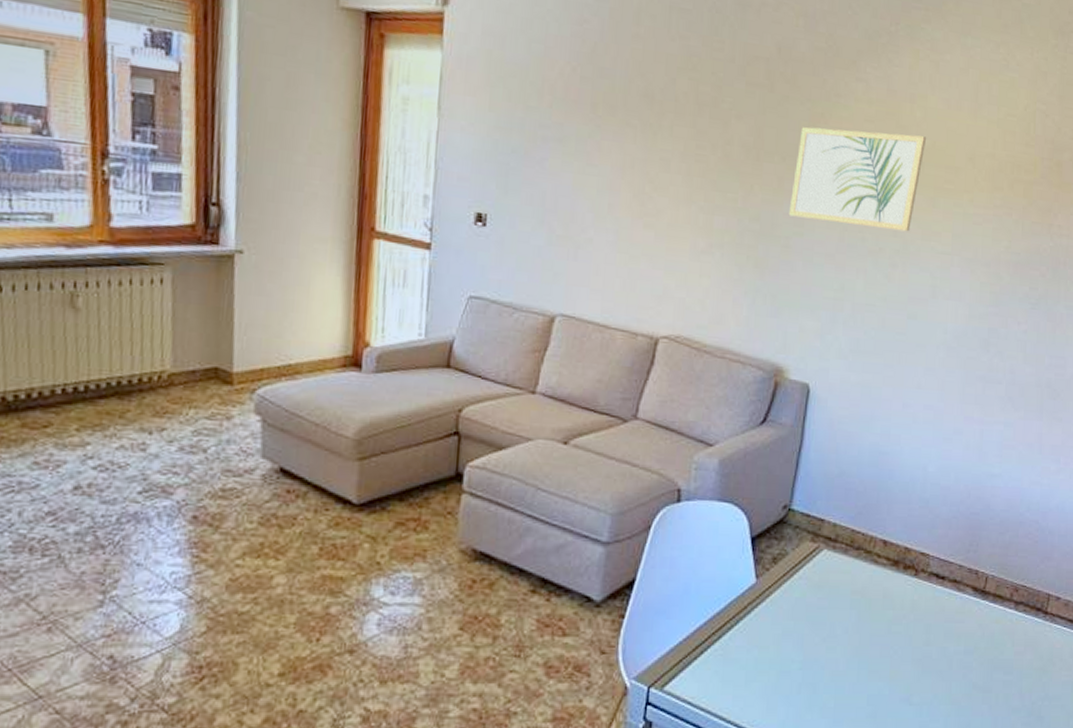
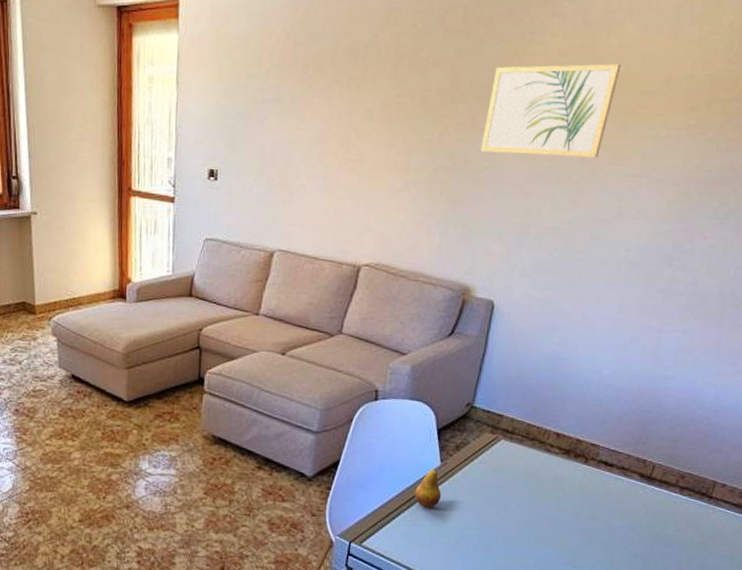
fruit: none [726,578,764,638] -> present [414,462,447,508]

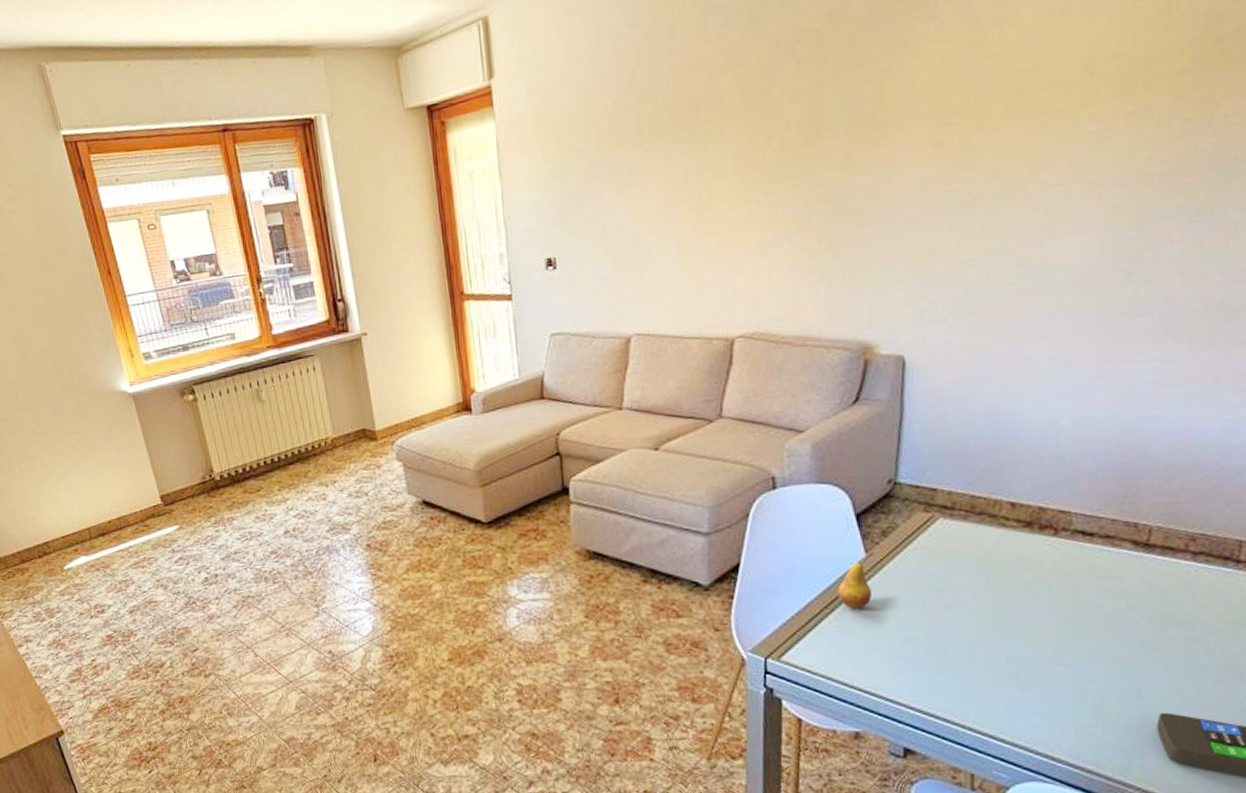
wall art: present [480,64,621,158] -> none [860,58,1024,188]

